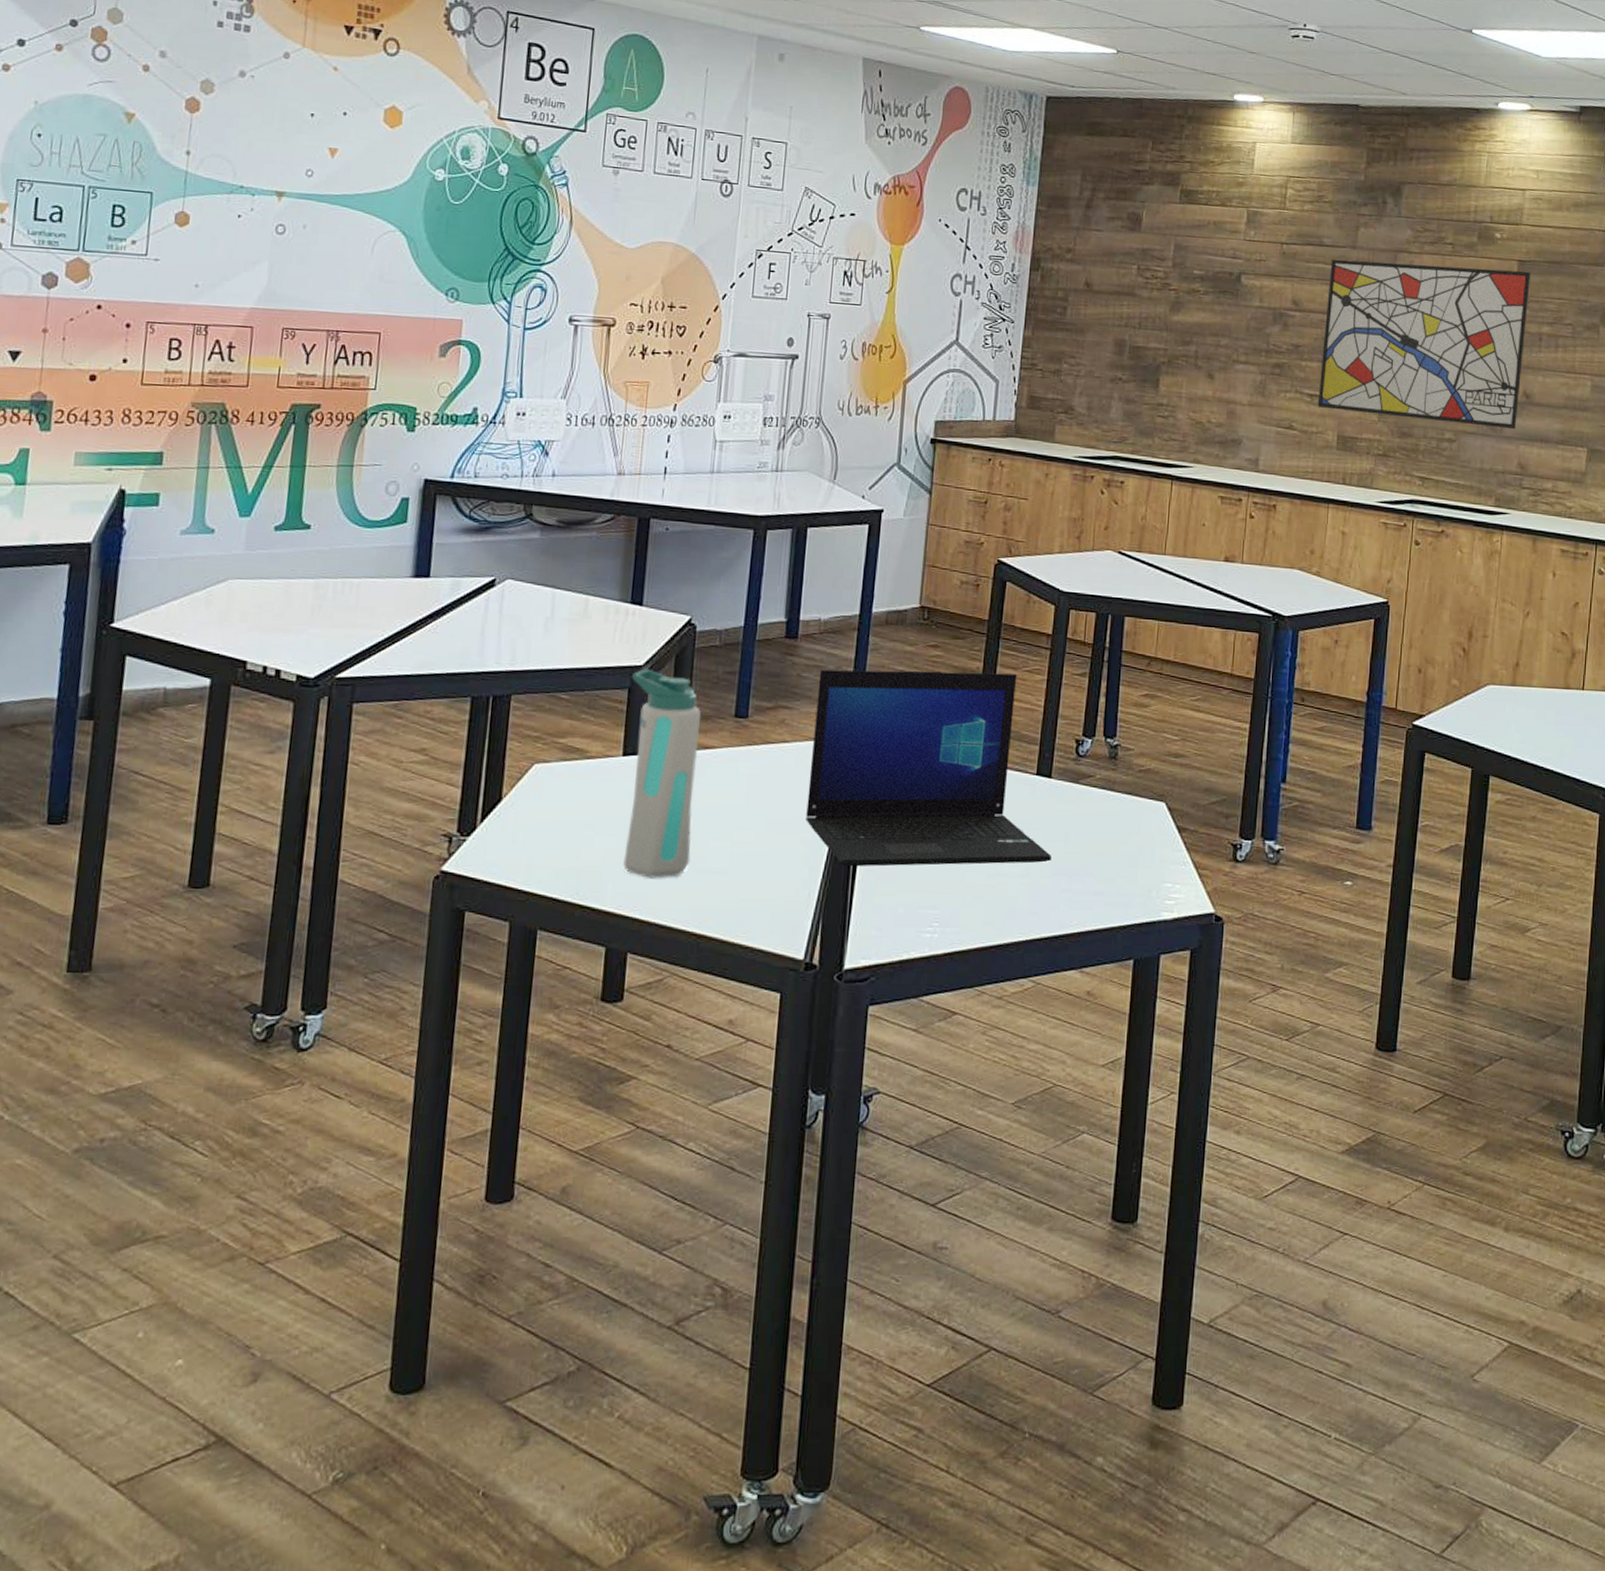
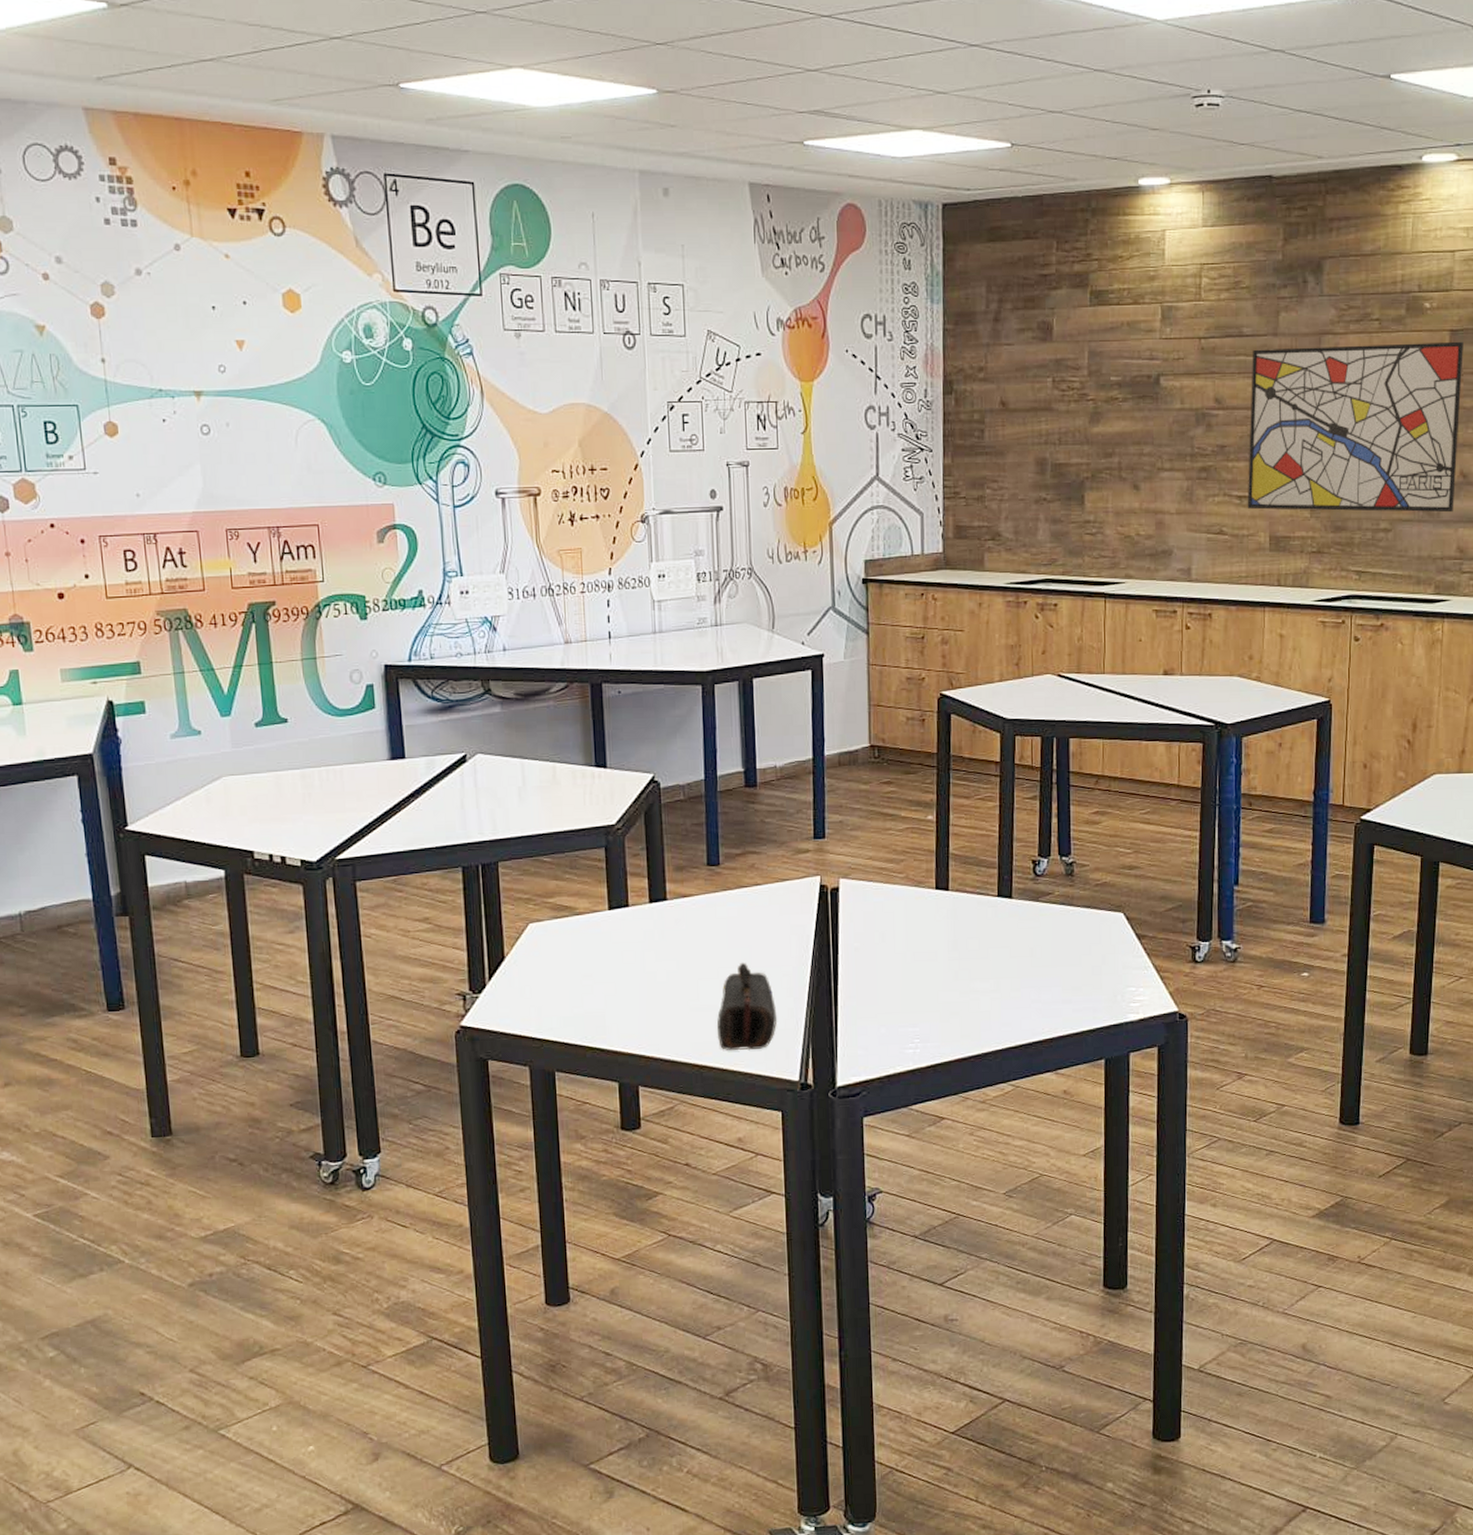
water bottle: present [623,668,702,878] -> none [605,827,684,1019]
pencil case: none [722,824,789,922] -> present [717,962,776,1051]
laptop: present [806,669,1051,867] -> none [781,803,1019,995]

